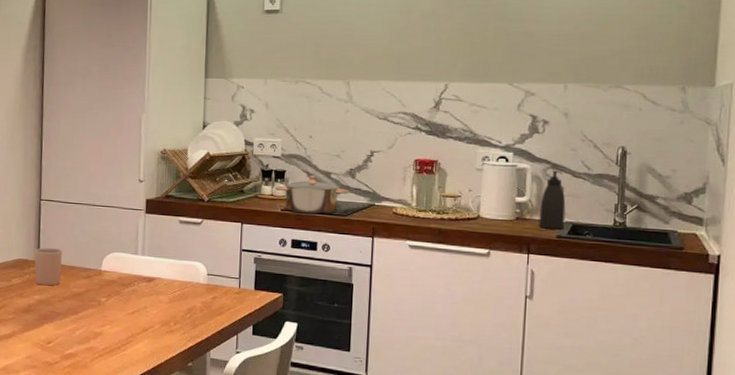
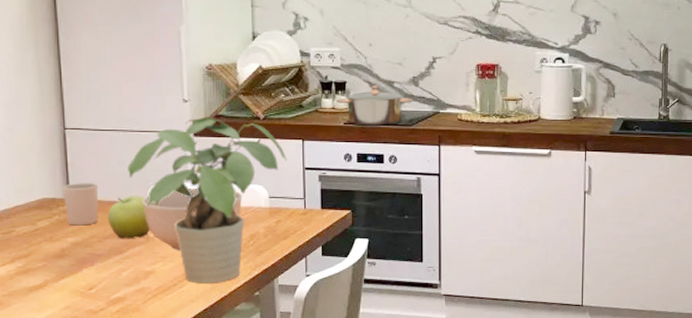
fruit: none [68,262,102,302] -> present [108,196,150,239]
potted plant: none [88,196,226,350] -> present [128,117,287,284]
bowl: none [97,260,184,317] -> present [142,187,243,251]
soap dispenser: present [539,170,566,230] -> none [594,69,617,126]

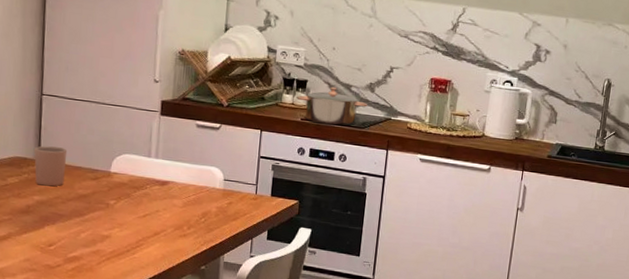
fruit: present [108,196,150,239] -> none [72,163,111,204]
potted plant: present [128,117,287,284] -> none [96,98,245,254]
bowl: present [142,187,243,251] -> none [106,163,200,220]

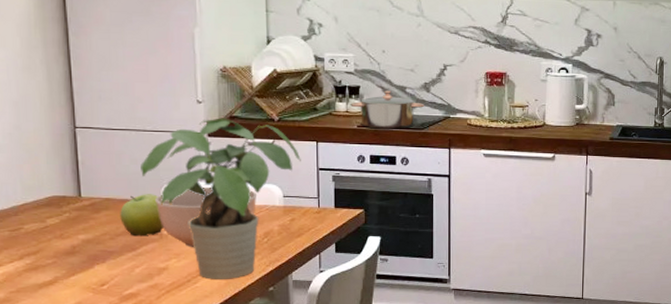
mug: present [34,146,68,187] -> none [73,181,111,223]
fruit: none [72,163,111,204] -> present [120,194,163,237]
potted plant: none [96,98,245,254] -> present [140,118,301,279]
bowl: none [106,163,200,220] -> present [155,186,258,248]

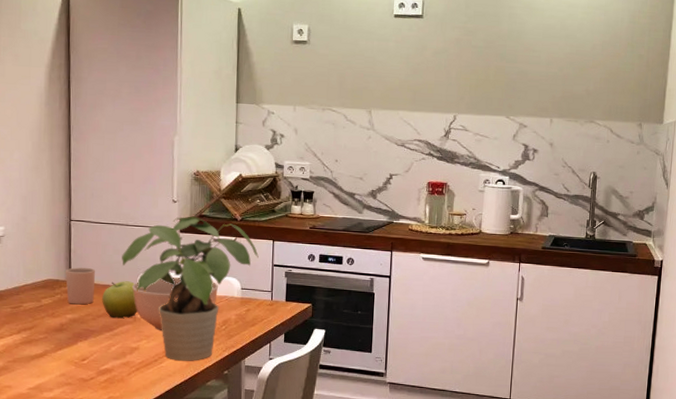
mug: none [73,181,111,223] -> present [65,267,96,305]
cooking pot: present [350,90,425,130] -> none [304,196,371,233]

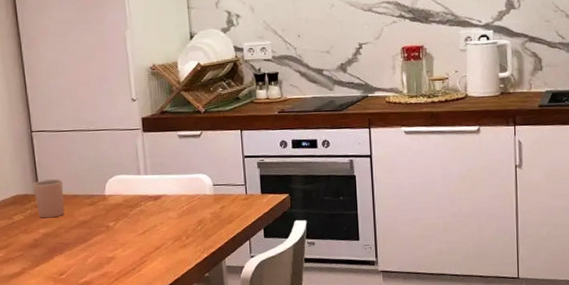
fruit: present [102,281,137,319] -> none [72,189,109,229]
potted plant: present [122,216,259,361] -> none [87,113,228,267]
bowl: present [132,277,219,331] -> none [101,179,190,238]

